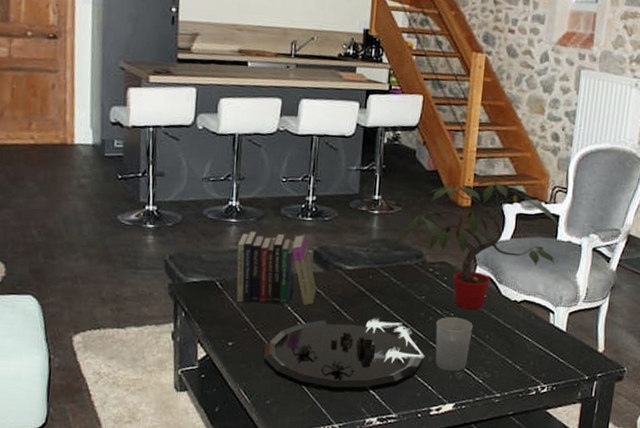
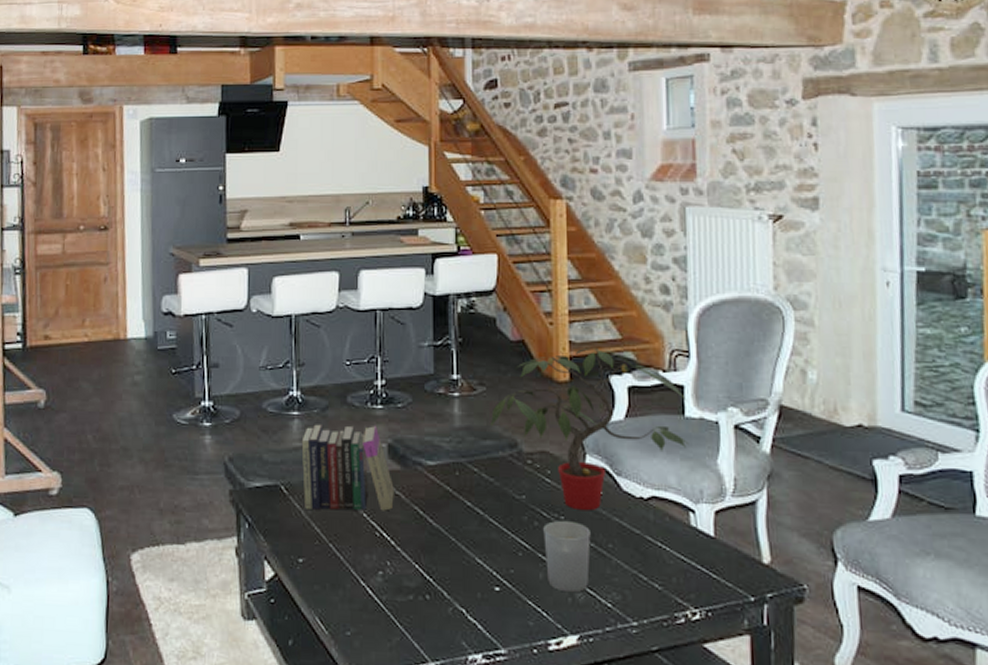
decorative tray: present [264,318,424,392] -> none [340,525,533,621]

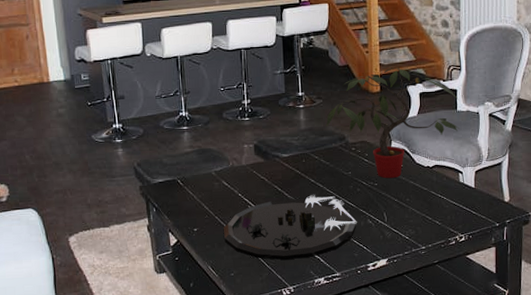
books: present [301,424,394,511] -> none [191,132,260,194]
decorative tray: none [340,525,533,621] -> present [224,195,357,260]
candle holder: present [543,520,591,593] -> none [363,186,395,233]

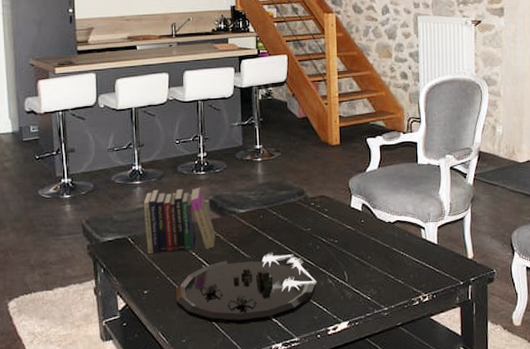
books: none [191,132,260,194] -> present [143,186,215,254]
potted plant: present [326,67,460,179] -> none [285,119,421,235]

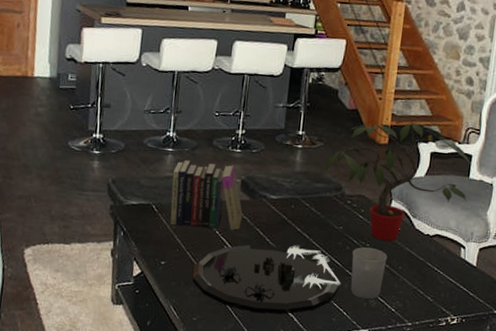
potted plant: none [285,119,421,235] -> present [324,119,473,242]
candle holder: none [323,243,356,293] -> present [350,247,387,300]

